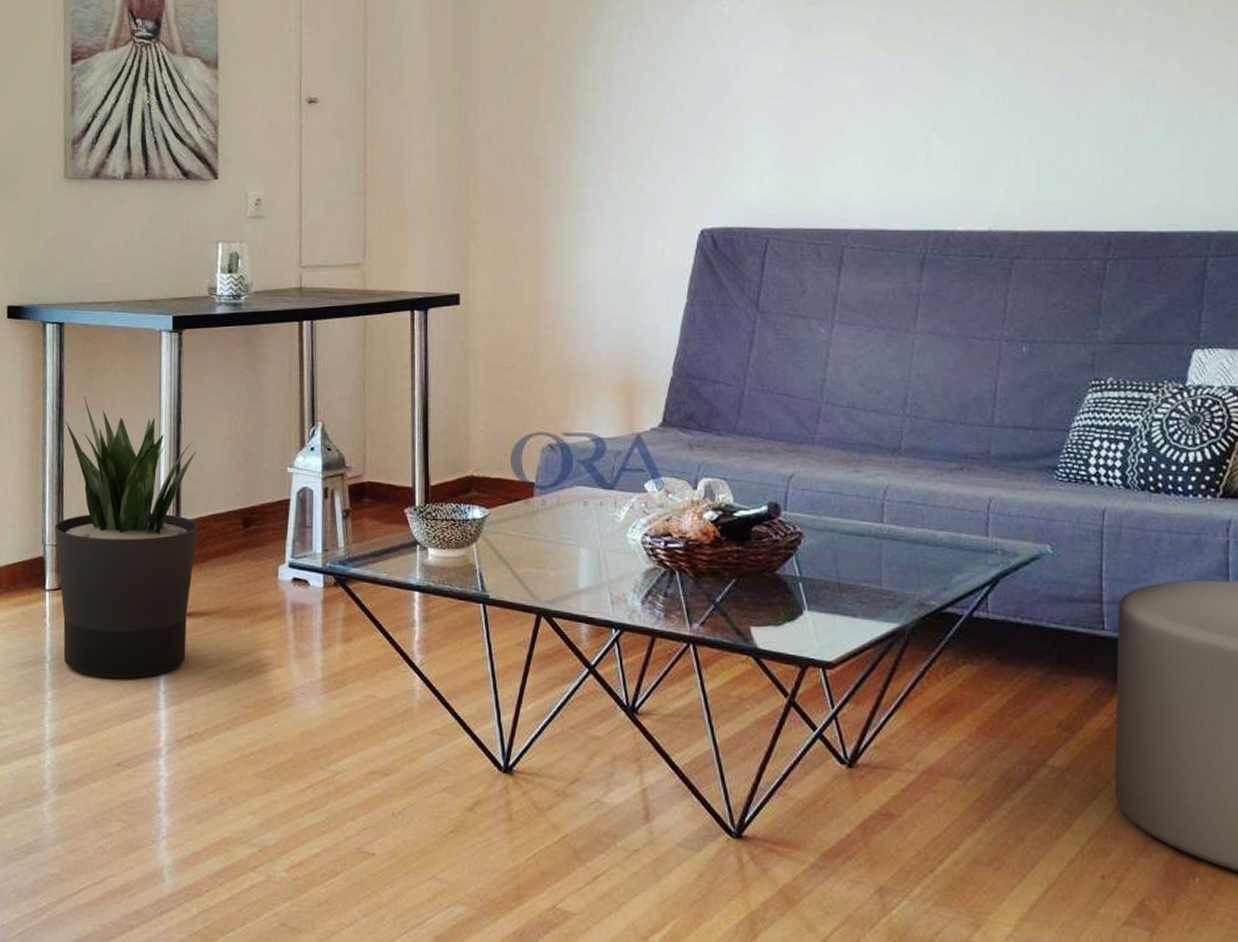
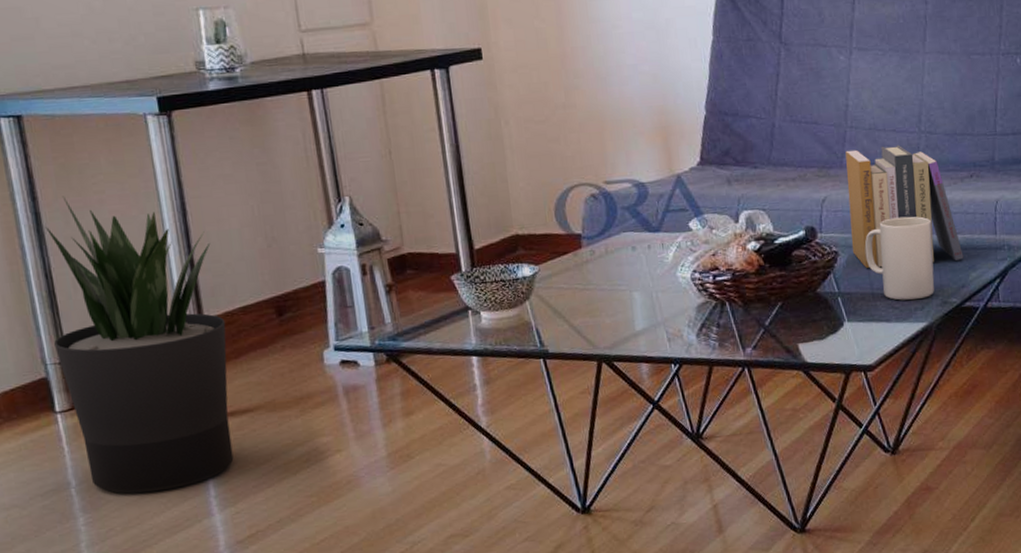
books: none [818,426,948,559] -> present [845,144,964,268]
cup: none [833,503,912,596] -> present [864,216,935,301]

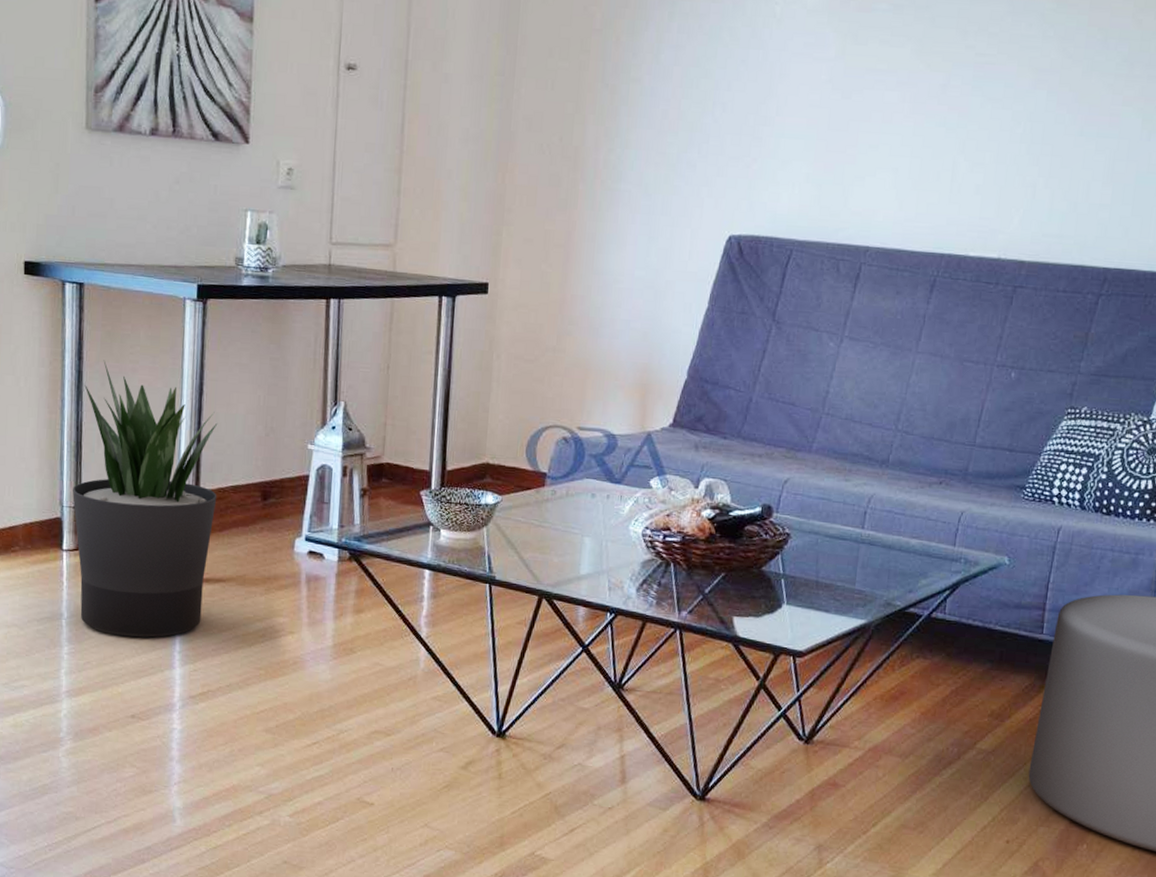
books: present [845,144,964,268] -> none [804,436,917,565]
cup: present [864,216,935,301] -> none [816,510,891,596]

